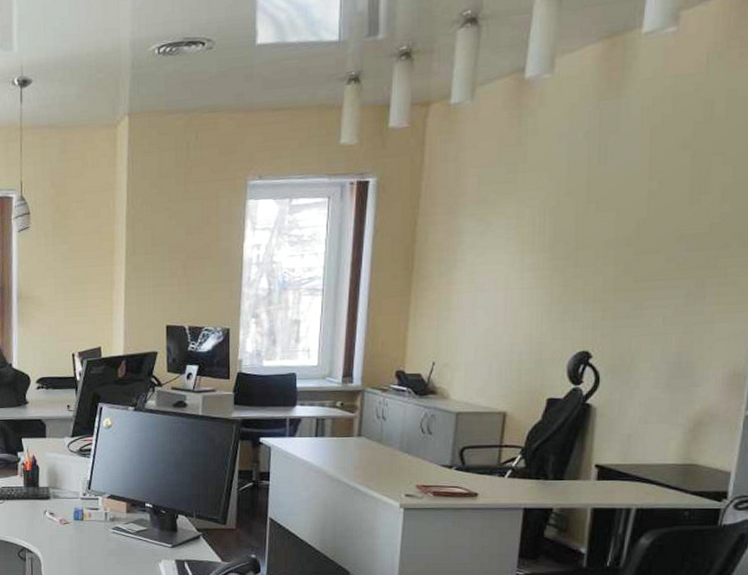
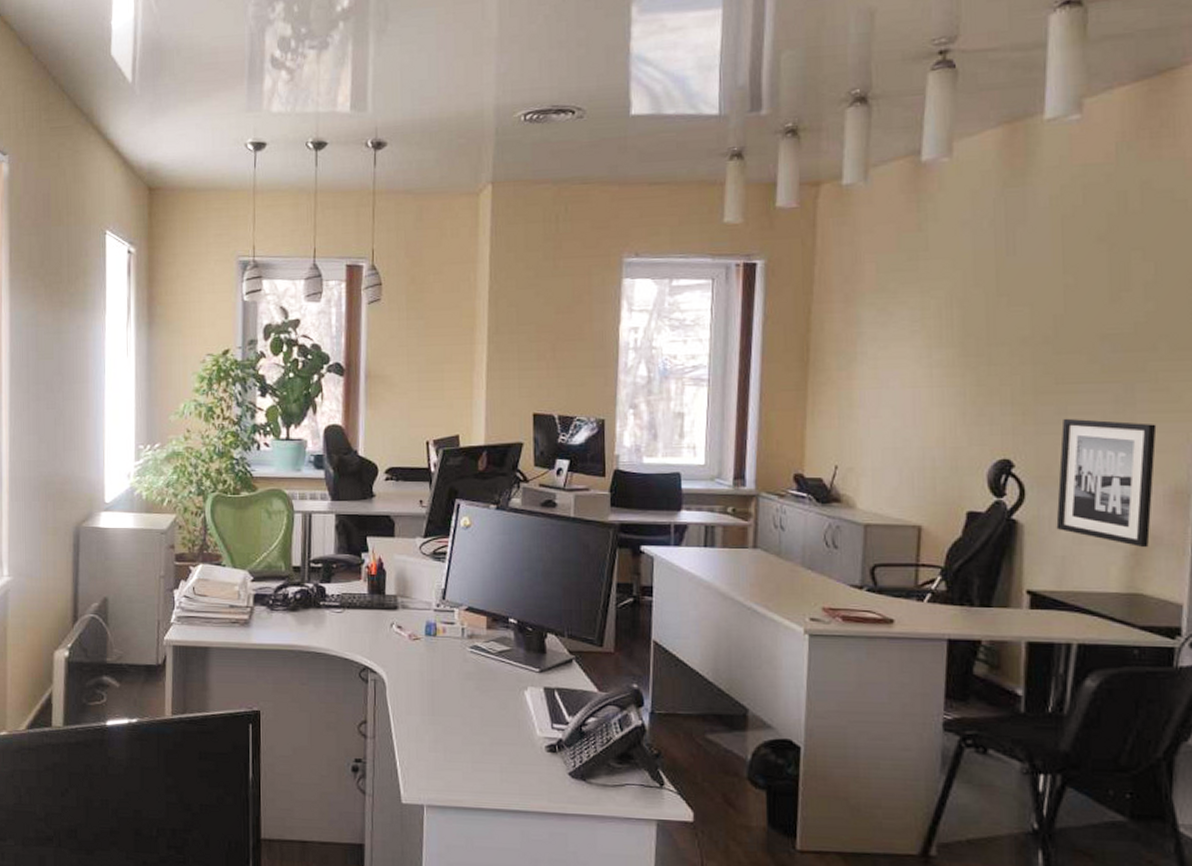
wall art: none [625,312,722,425] -> present [1056,418,1157,548]

